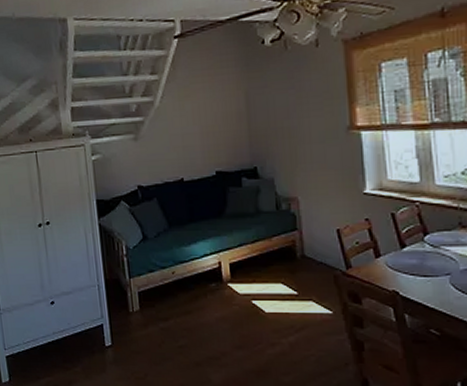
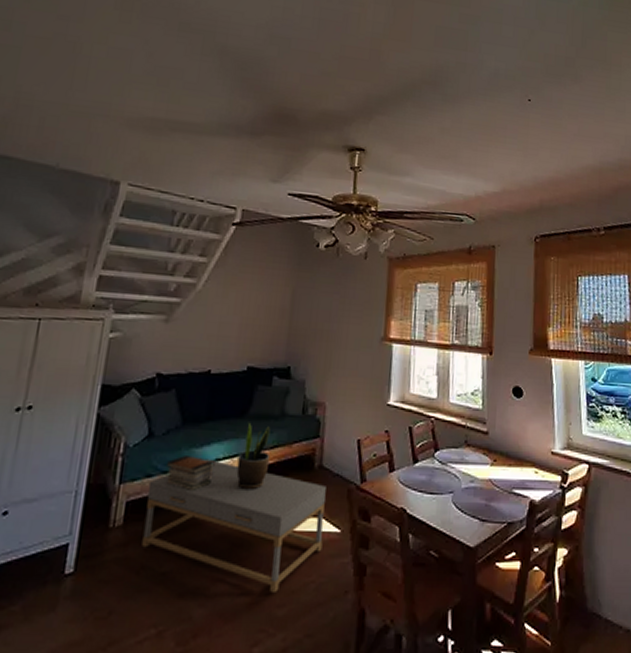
coffee table: none [152,255,317,364] -> present [142,459,326,594]
book stack: none [163,253,205,283] -> present [166,456,215,492]
potted plant: none [223,222,253,280] -> present [236,424,271,490]

